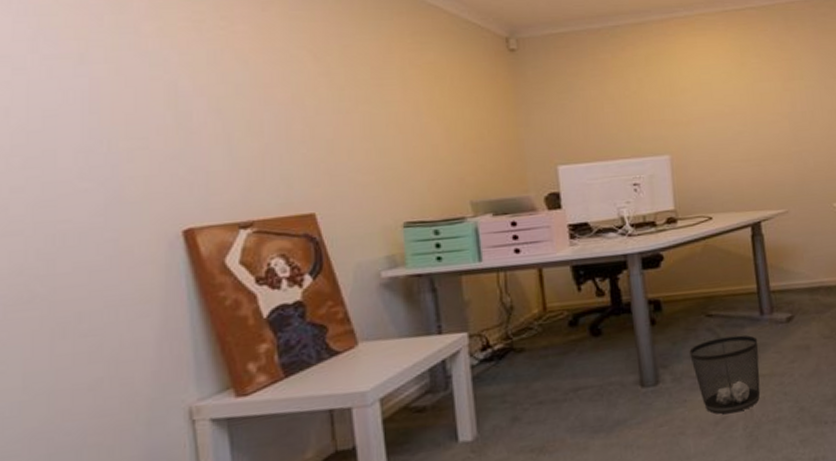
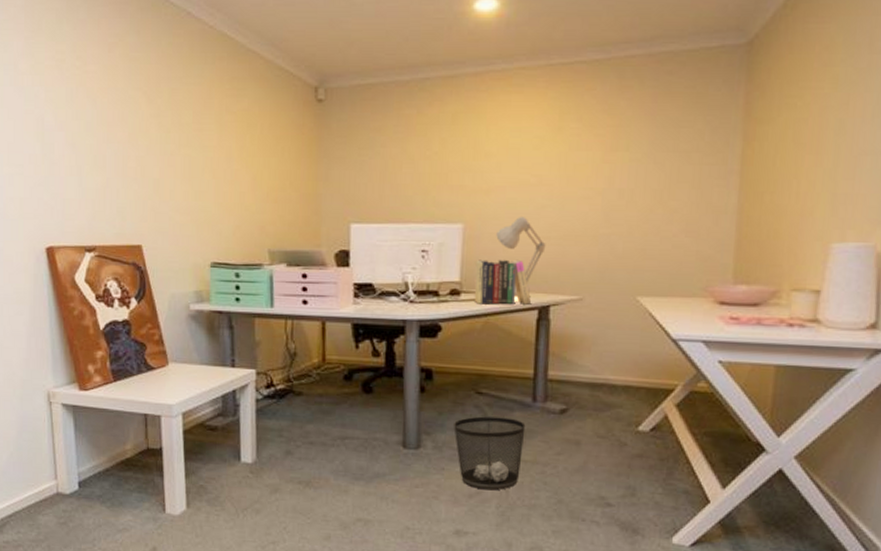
books: none [687,182,743,229] -> present [474,259,531,305]
desk lamp: none [702,143,748,218] -> present [496,217,546,297]

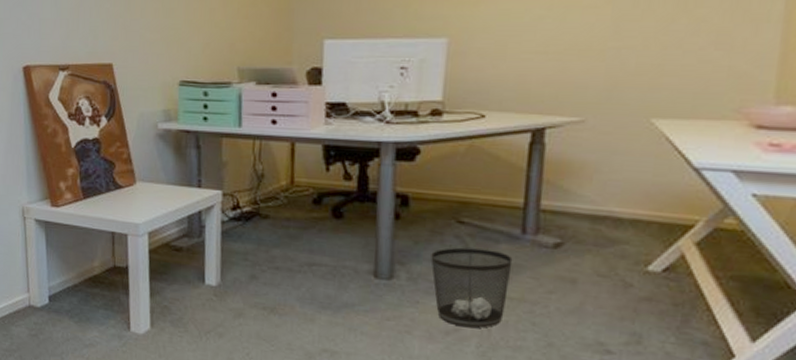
books: present [474,259,531,305] -> none [457,76,523,127]
desk lamp: present [496,217,546,297] -> none [485,30,543,118]

